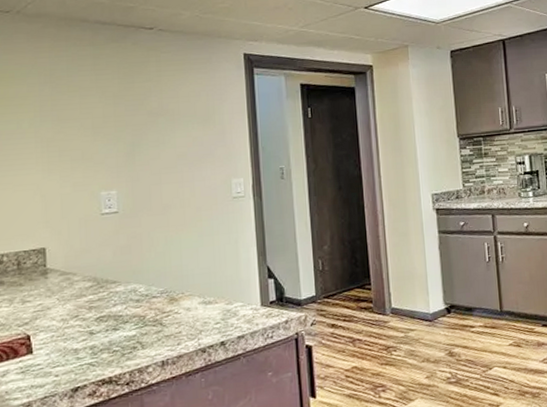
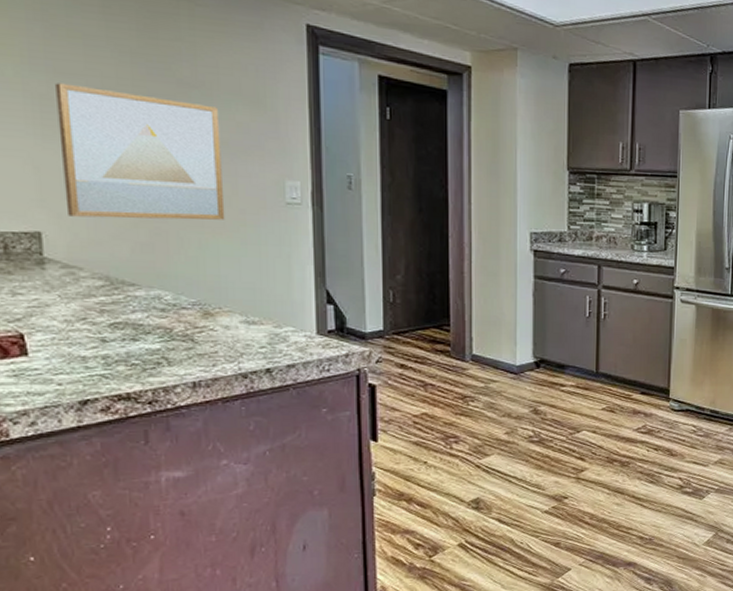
wall art: none [59,127,186,232] -> present [56,83,225,220]

